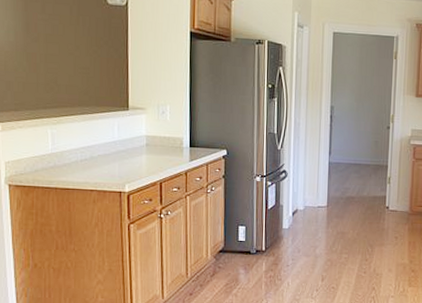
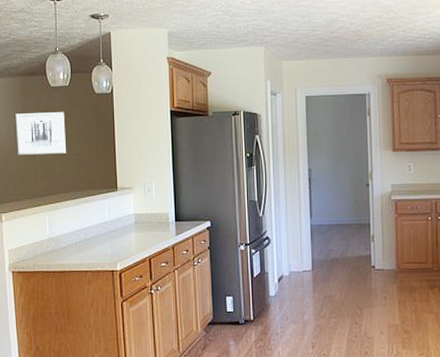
wall art: none [16,16,74,65] -> present [15,112,67,156]

